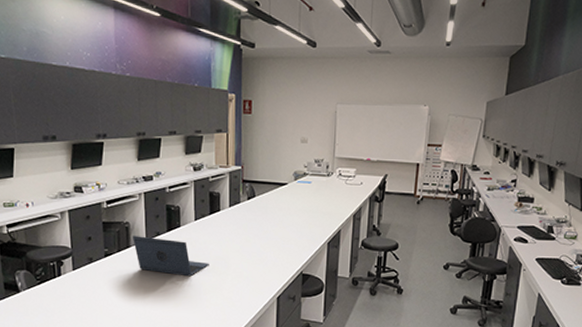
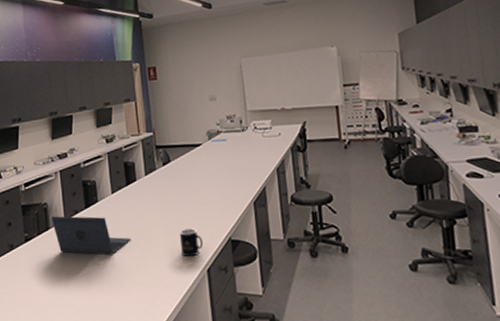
mug: none [256,260,277,285] -> present [180,228,204,257]

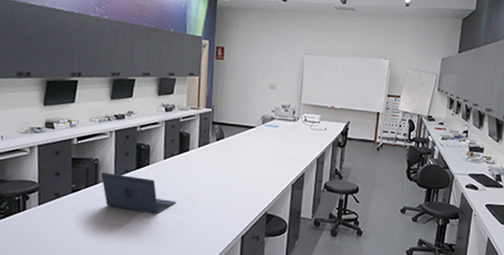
mug: present [180,228,204,257] -> none [221,199,242,224]

